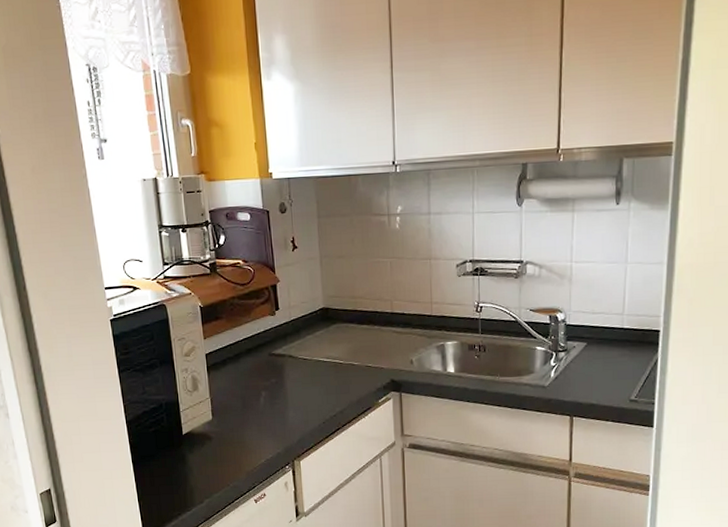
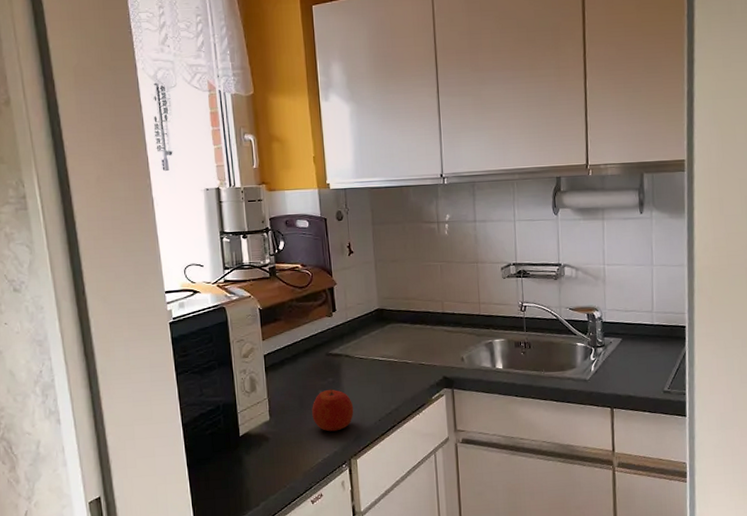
apple: none [254,388,298,433] -> present [312,388,354,432]

